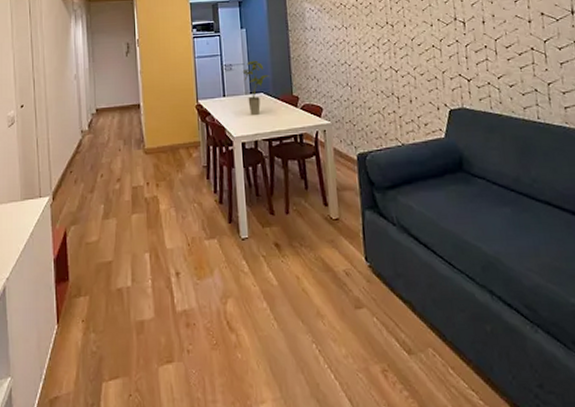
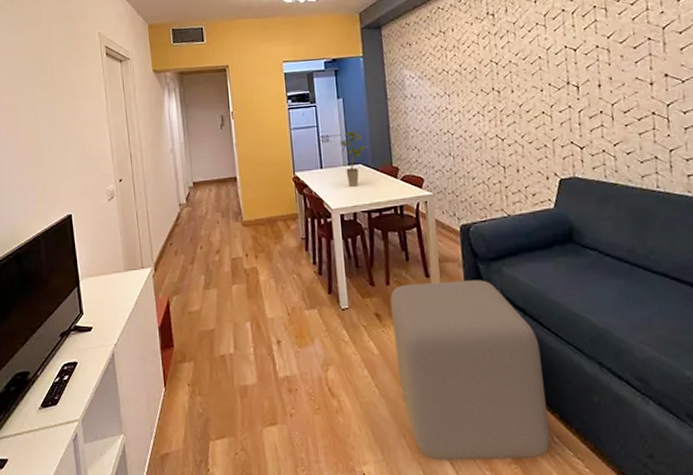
pouf: none [289,208,446,397] -> present [390,280,551,461]

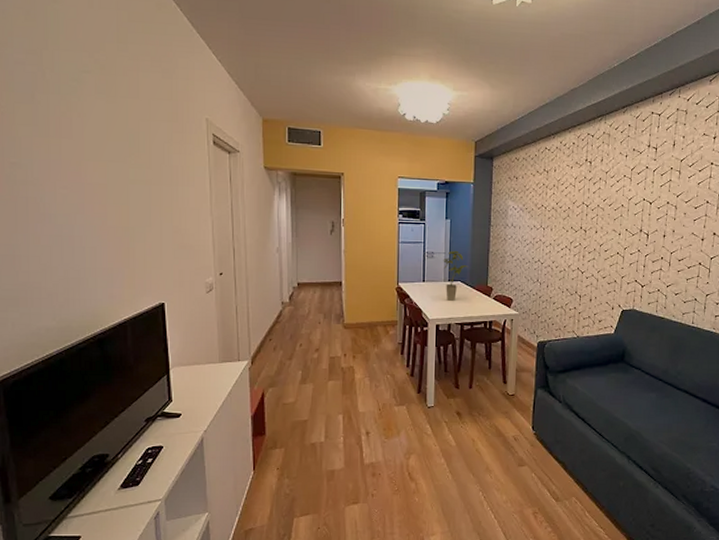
pouf: present [390,280,551,461] -> none [470,388,586,531]

